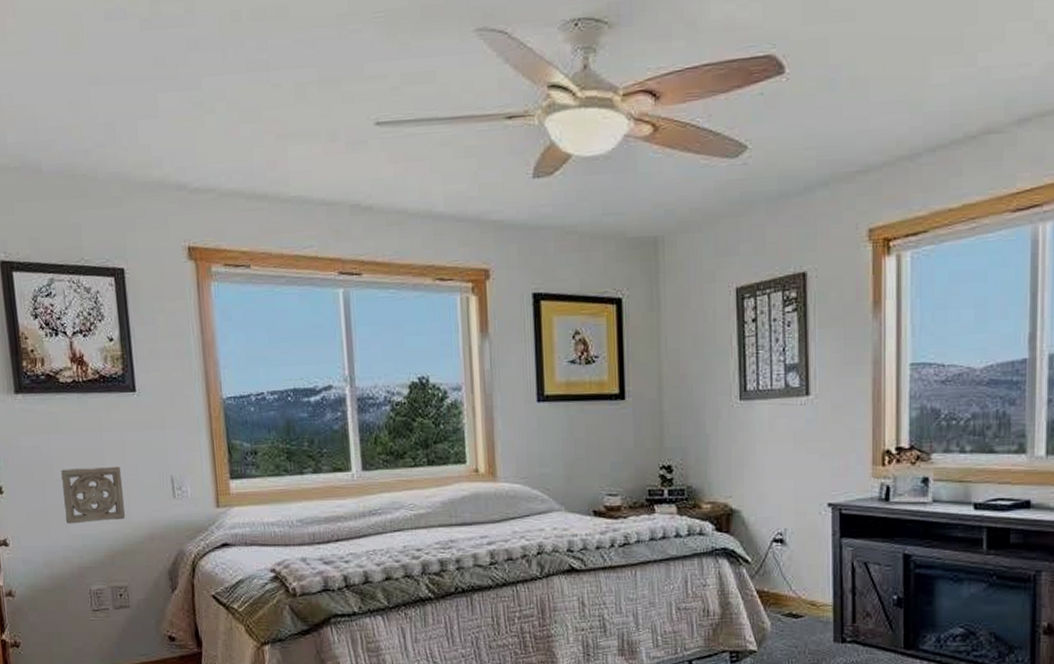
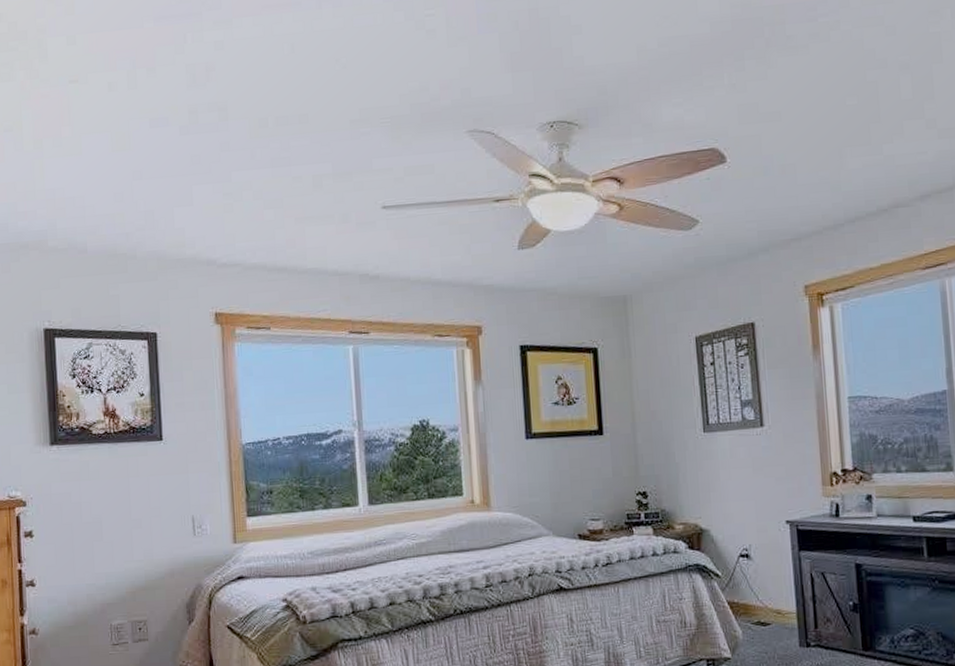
wall ornament: present [61,467,126,524] -> none [89,509,148,564]

